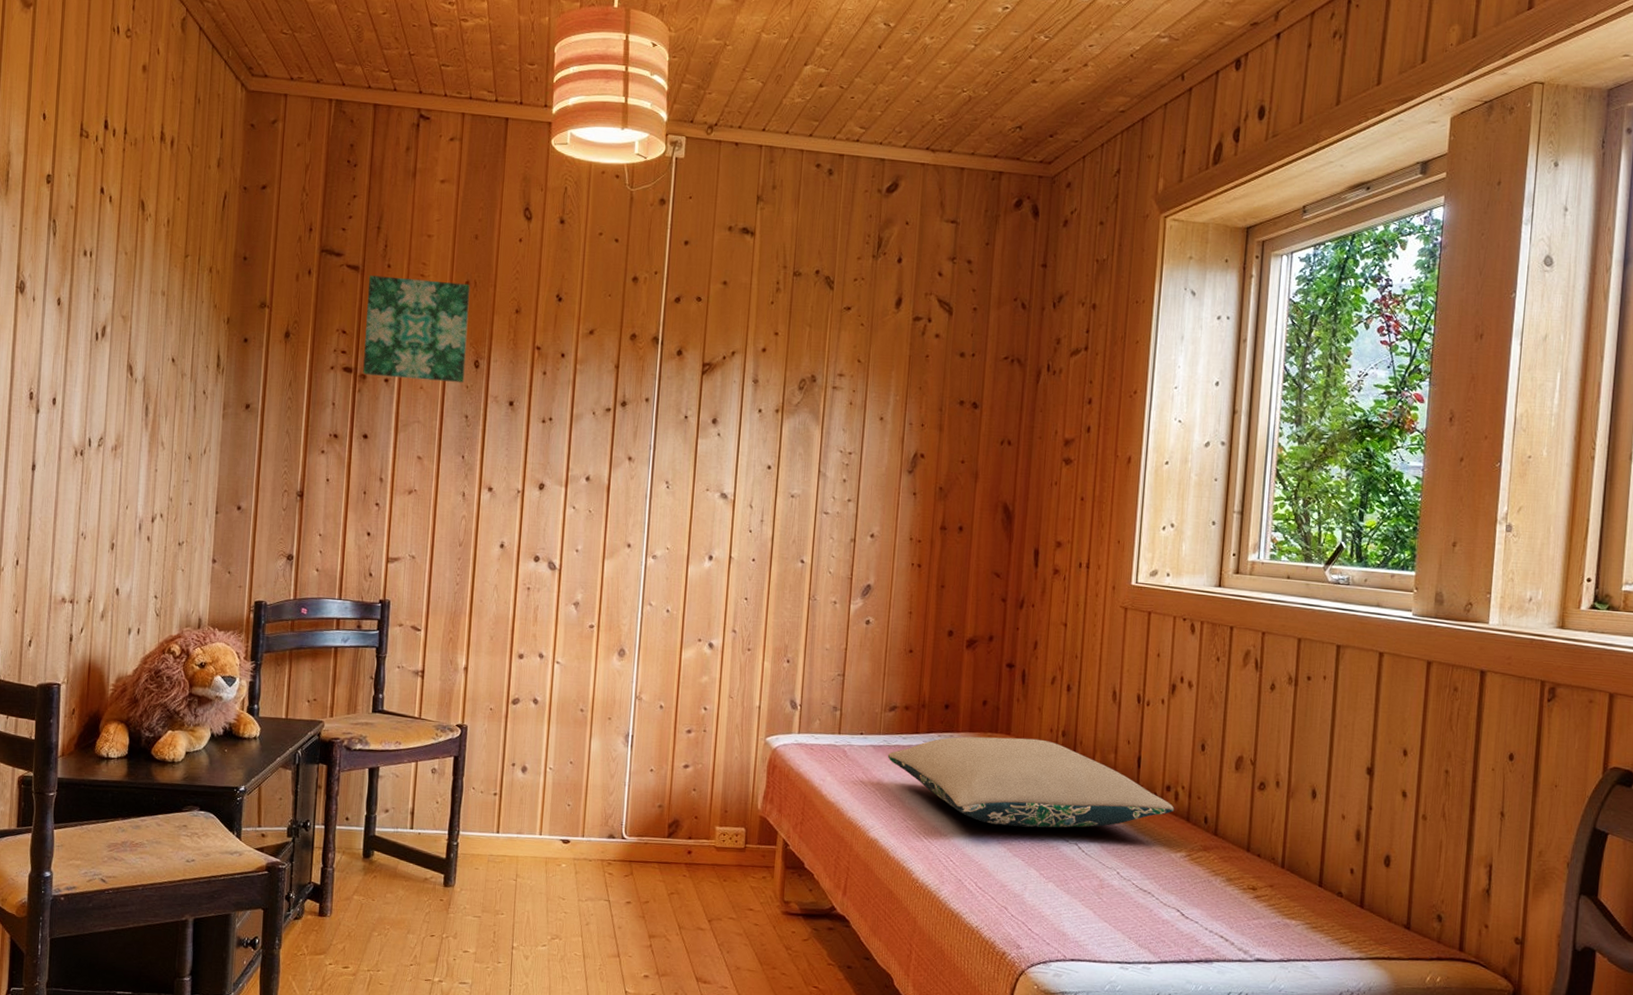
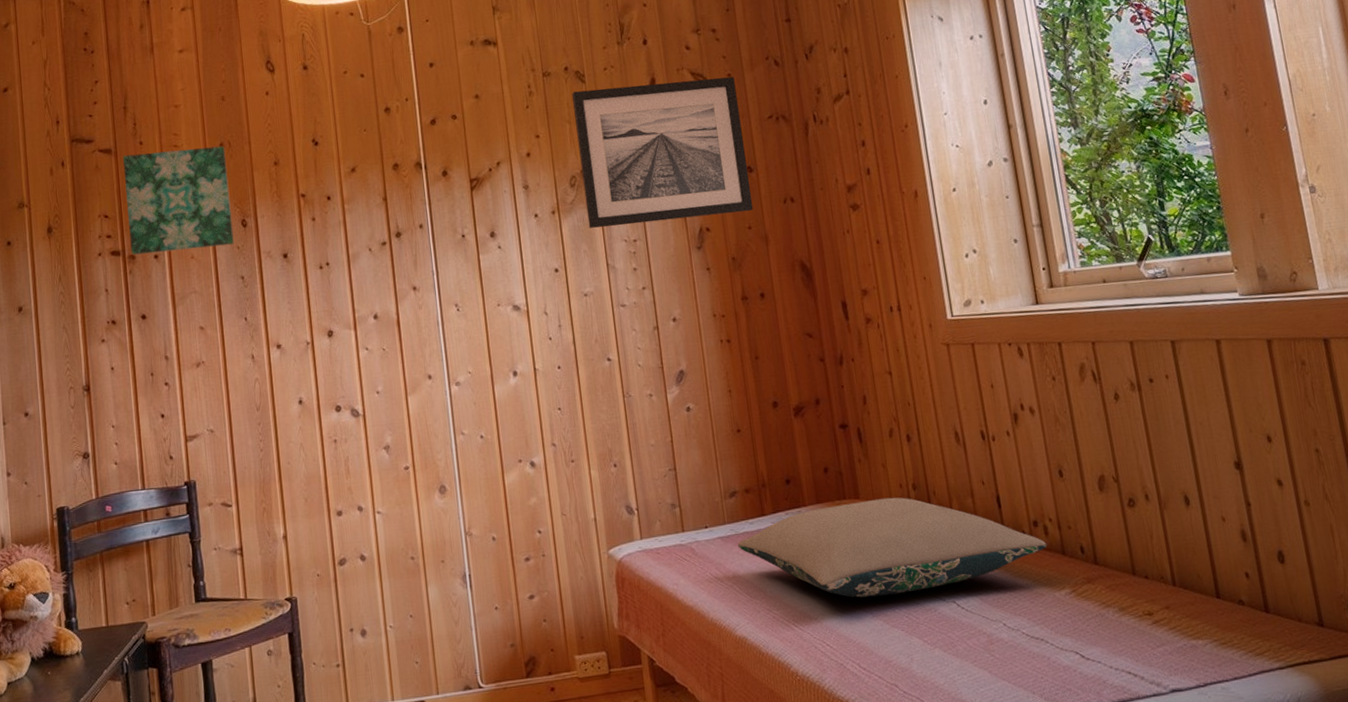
wall art: none [808,297,979,446] -> present [572,76,754,228]

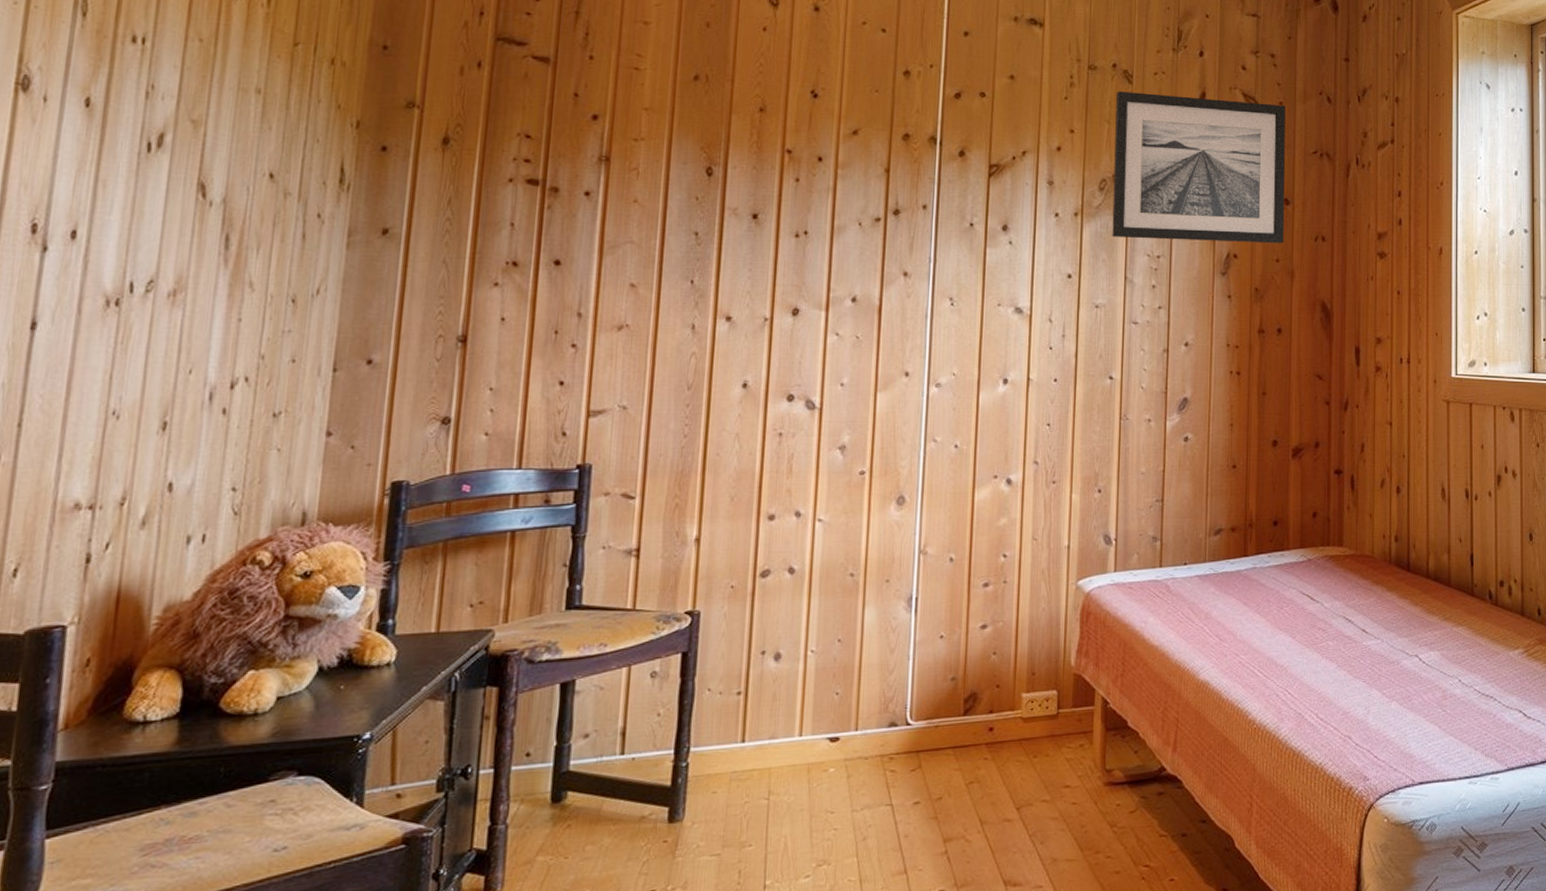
wall art: present [122,145,234,255] -> none [554,68,701,193]
pillow: present [737,497,1048,598] -> none [1215,547,1509,647]

